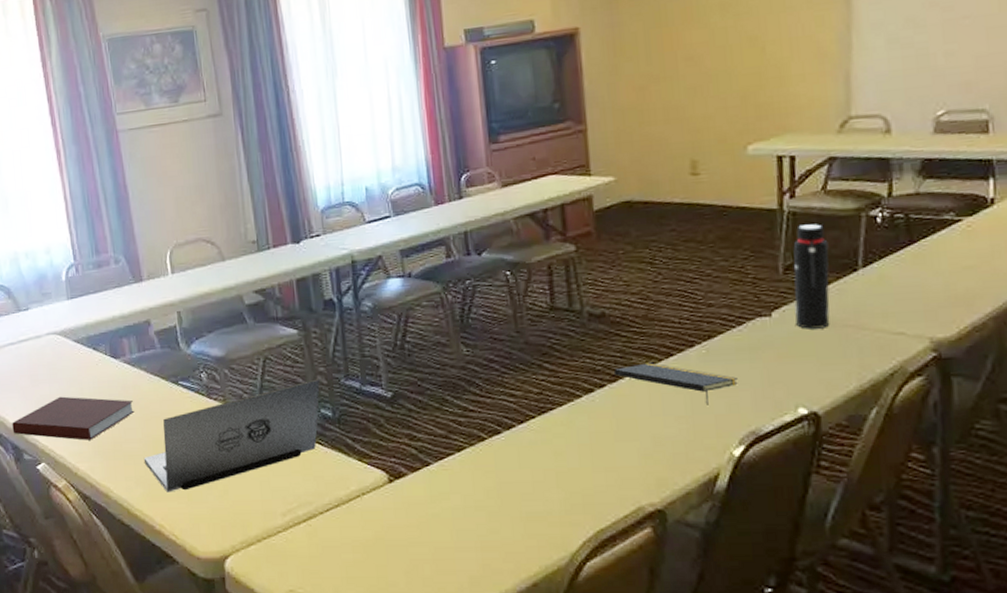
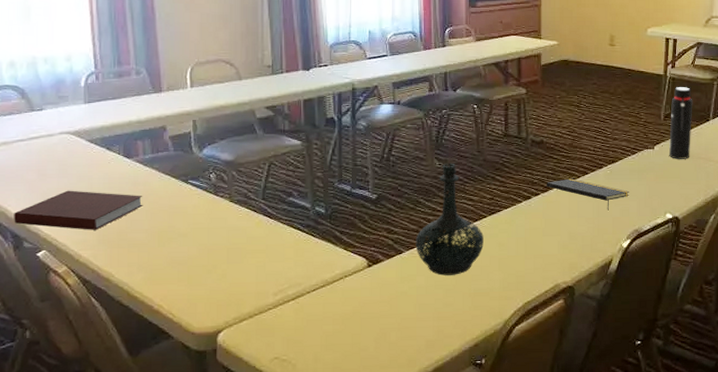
laptop: present [143,379,320,493] -> none [148,182,316,277]
bottle: none [445,348,534,494] -> present [415,163,484,276]

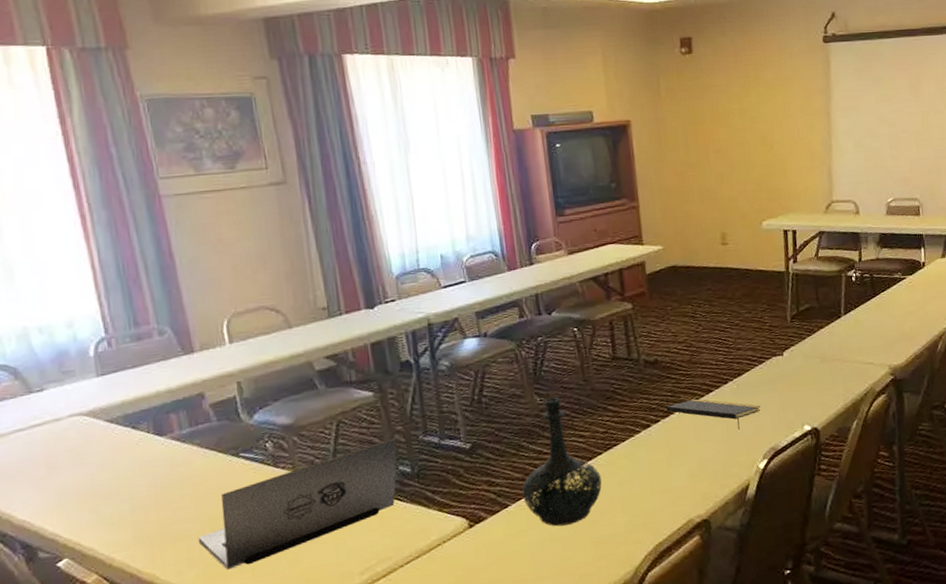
notebook: present [14,190,143,230] -> none [21,478,186,532]
laptop: none [148,182,316,277] -> present [198,437,398,570]
water bottle: present [669,87,693,159] -> none [797,282,824,364]

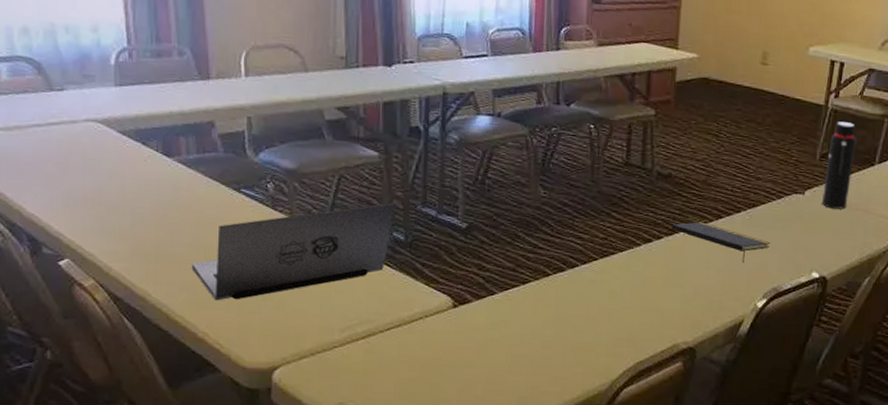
bottle: present [522,397,602,527] -> none [510,192,593,325]
water bottle: none [797,282,824,364] -> present [822,121,857,209]

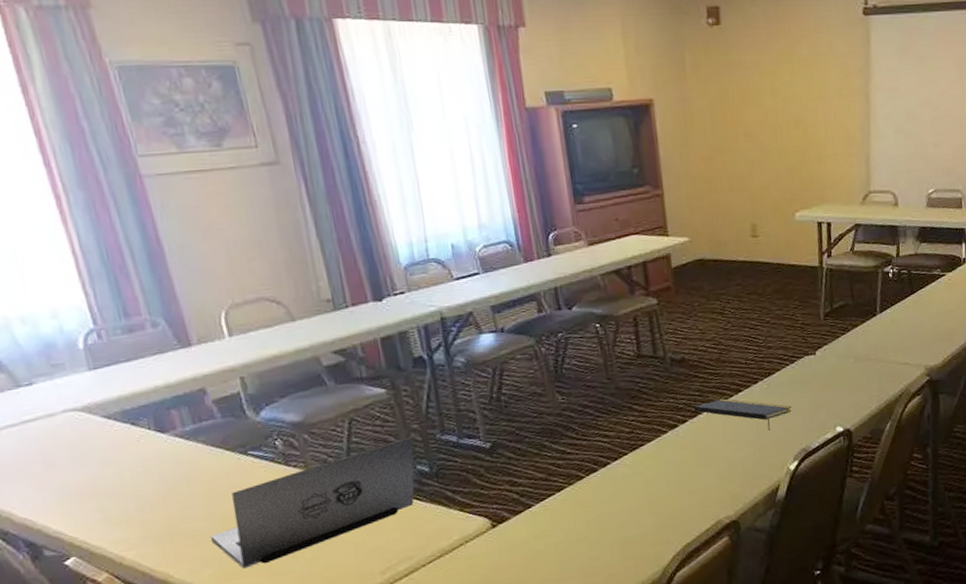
water bottle: present [822,121,857,209] -> none [830,278,858,364]

